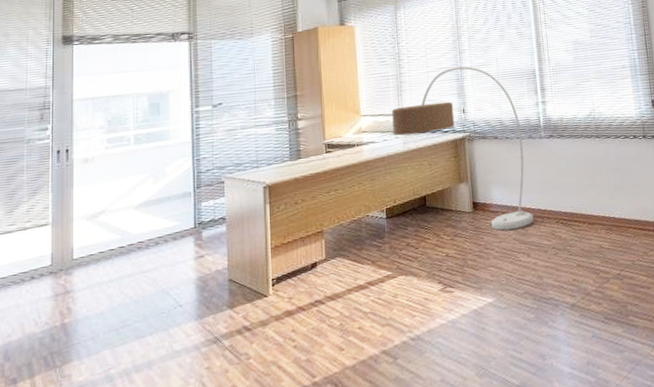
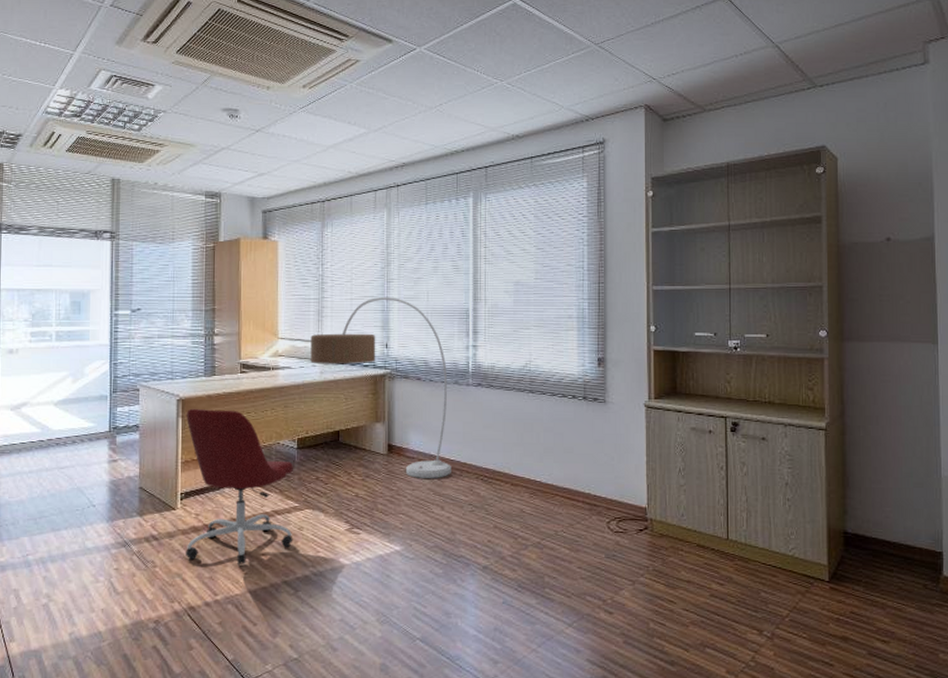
office chair: none [274,189,389,345] -> present [185,408,293,565]

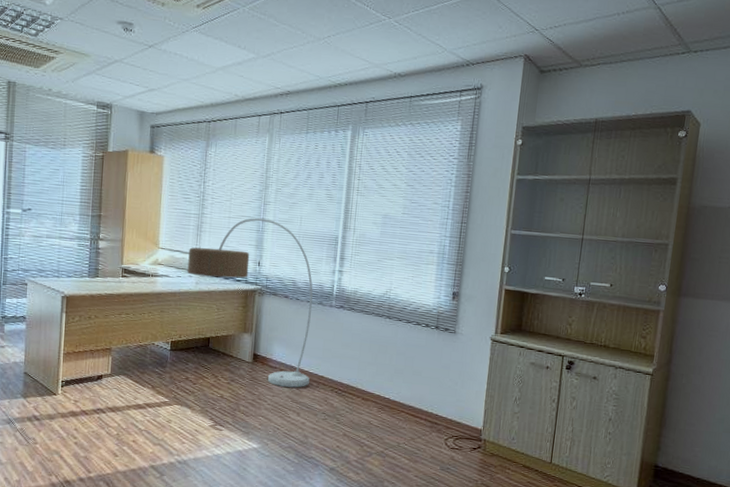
office chair: present [185,408,293,565] -> none [64,305,166,449]

